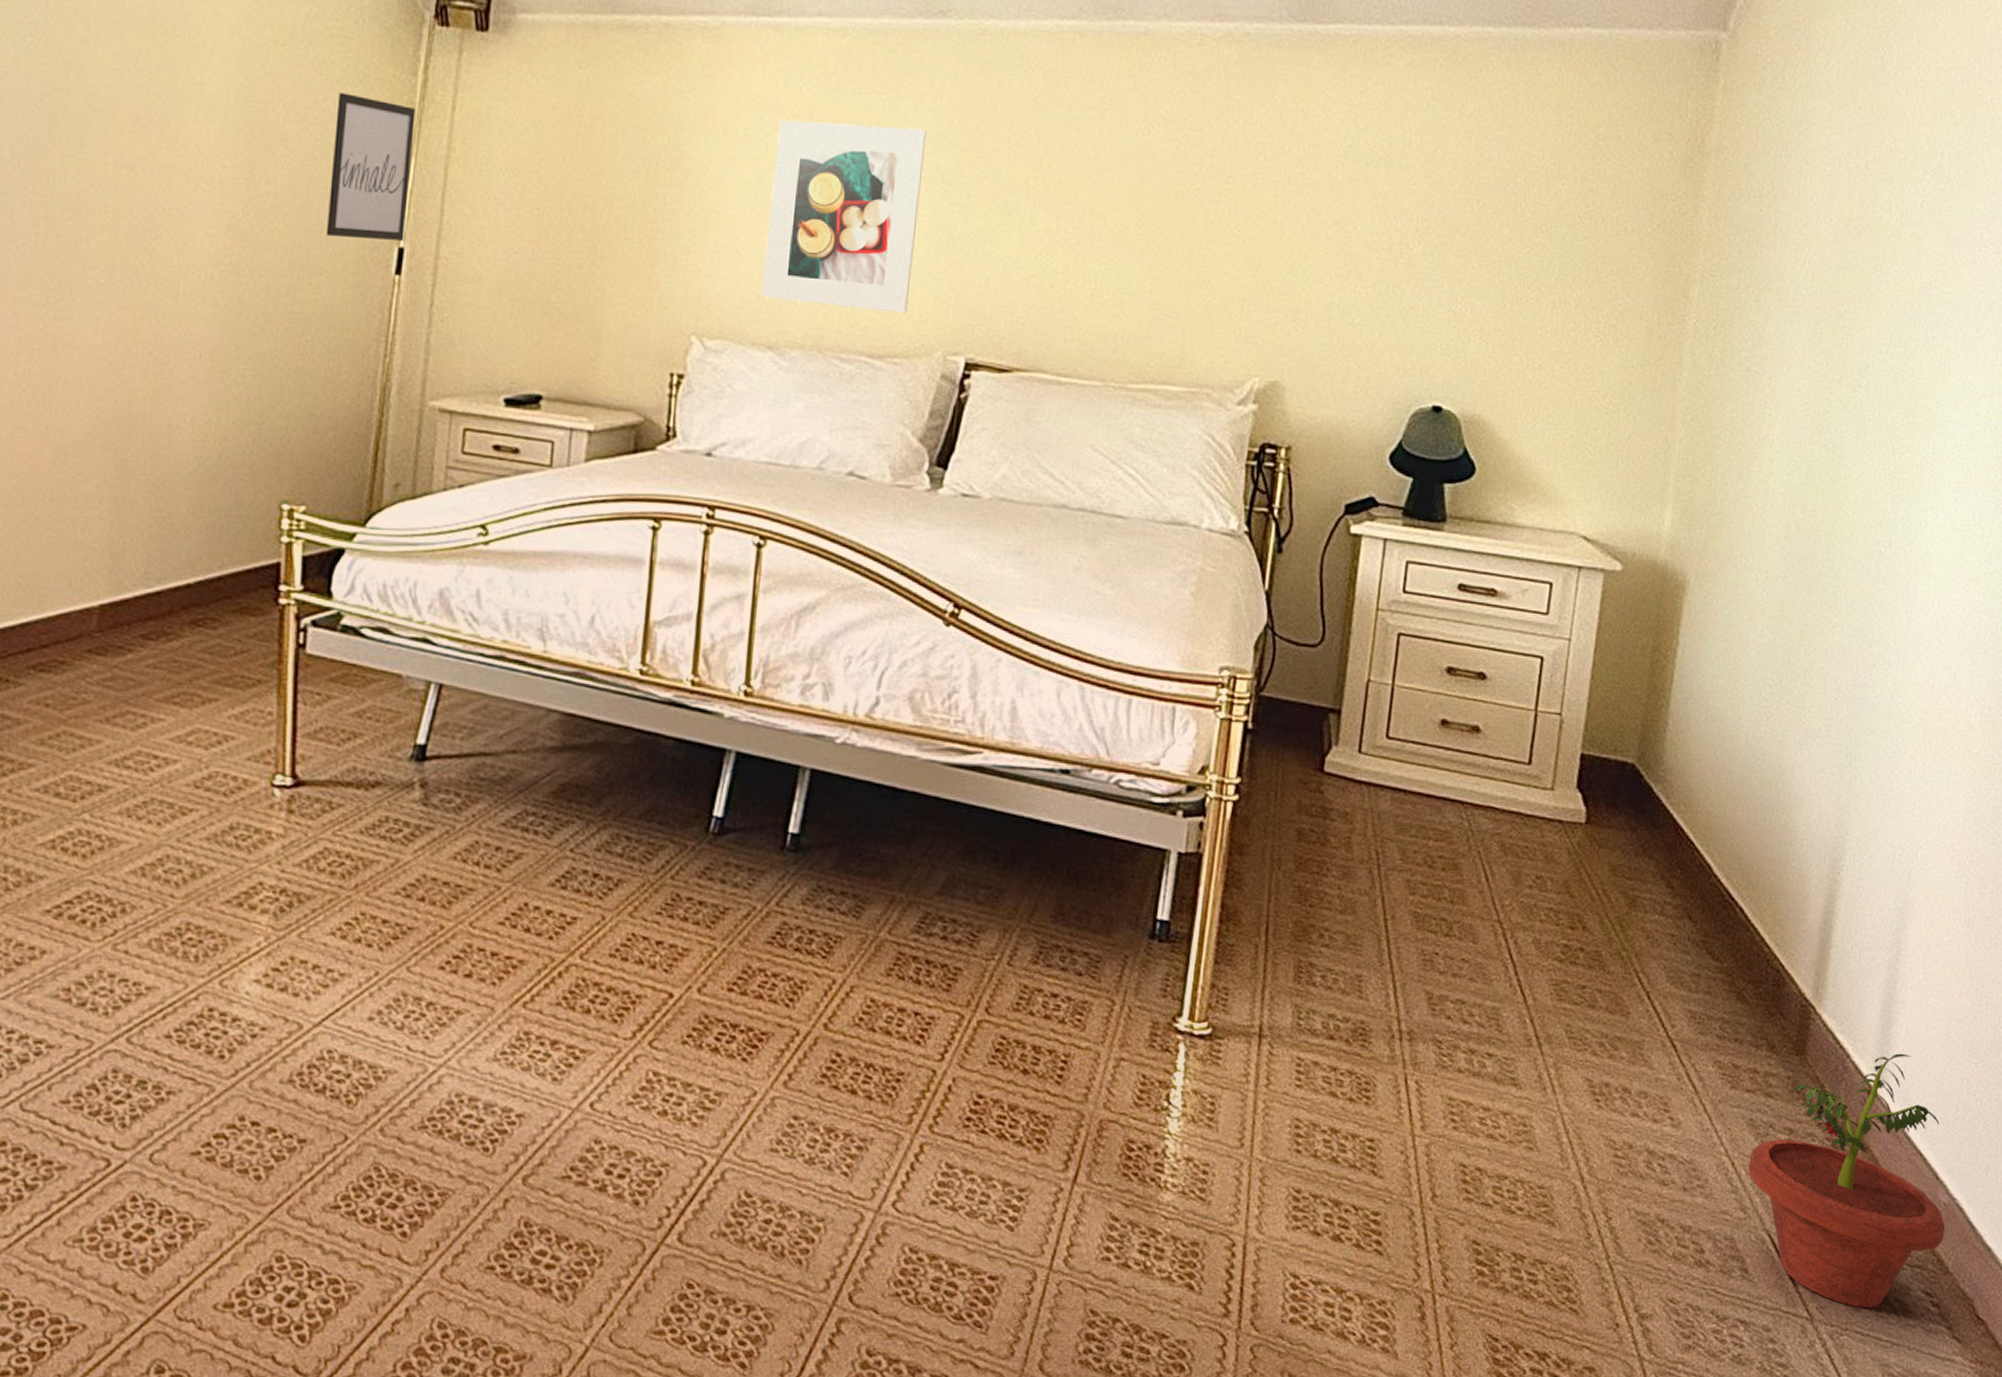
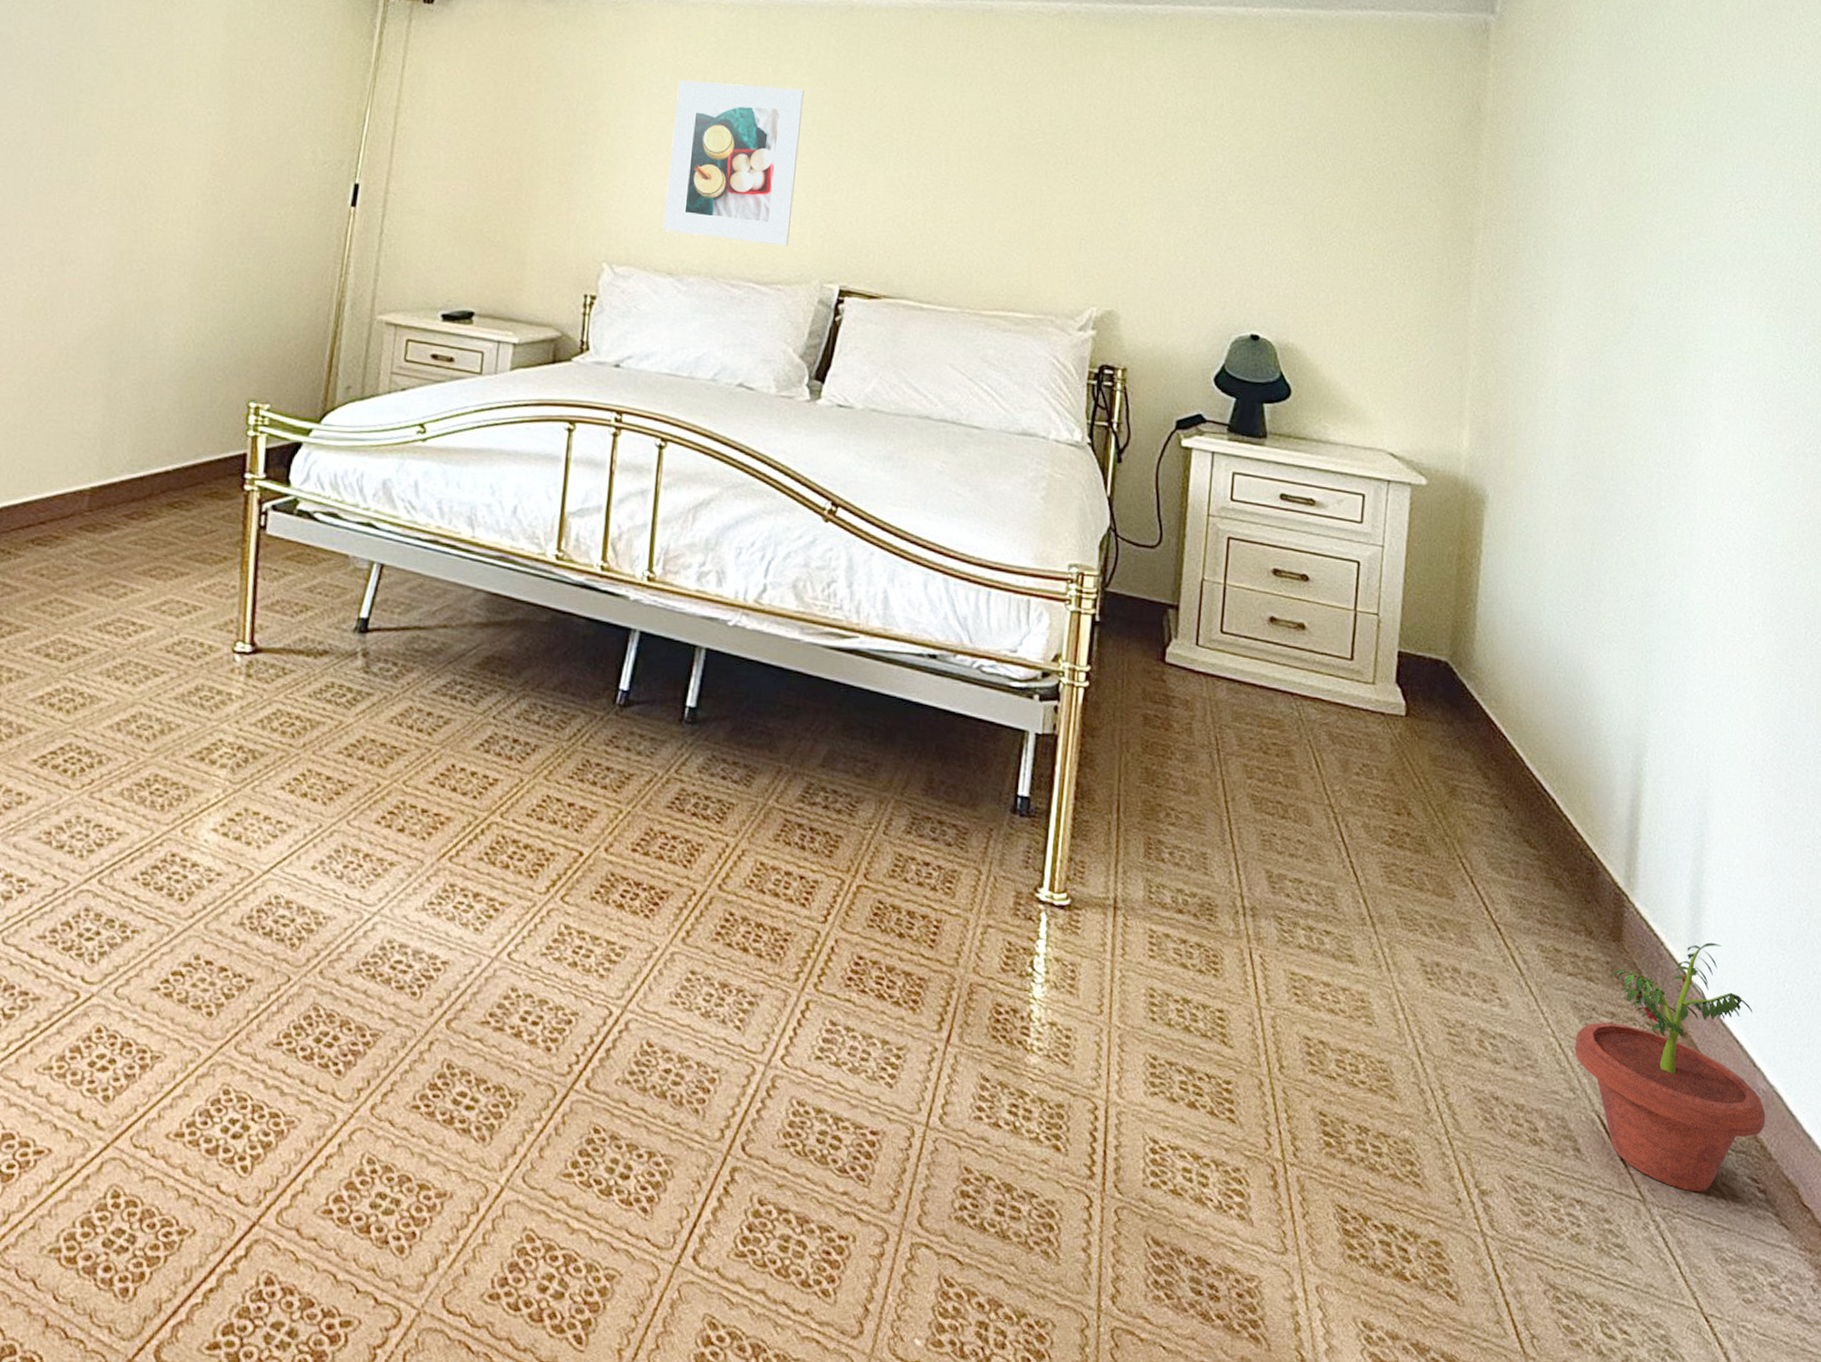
wall art: present [325,93,416,241] -> none [293,53,372,178]

